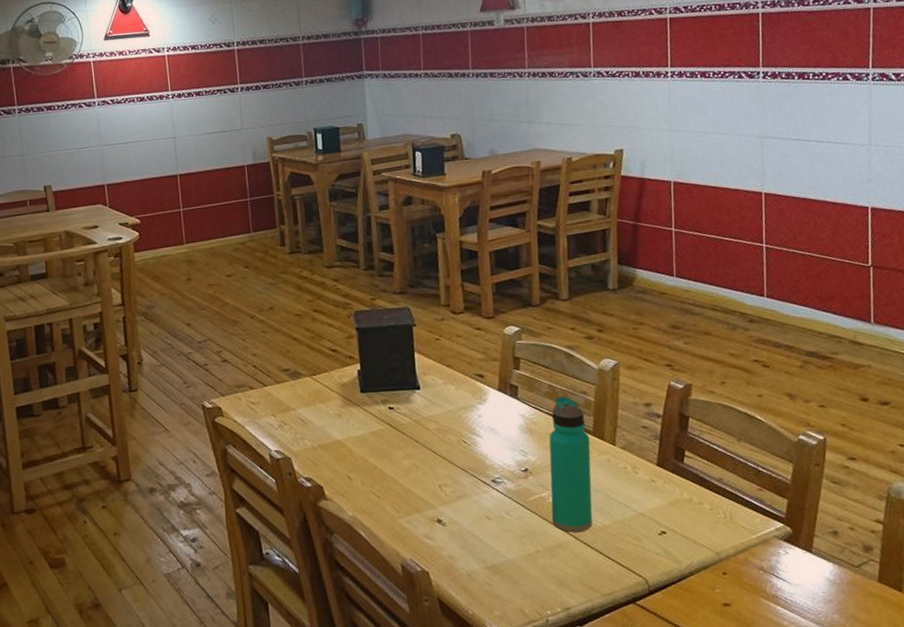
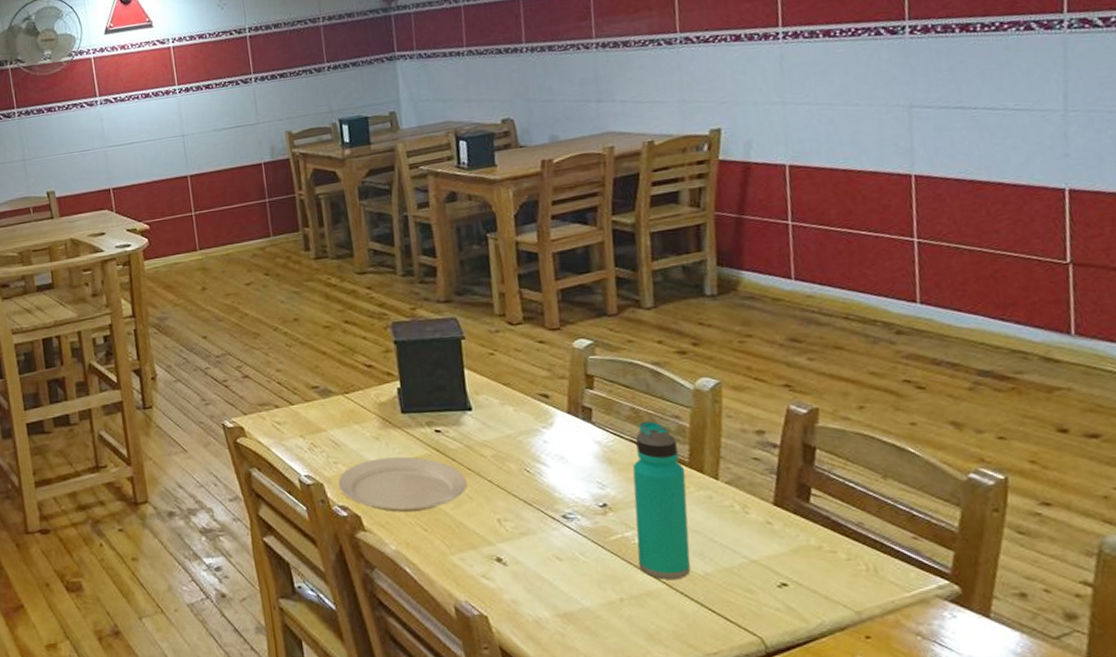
plate: none [304,431,415,482] -> present [338,456,468,512]

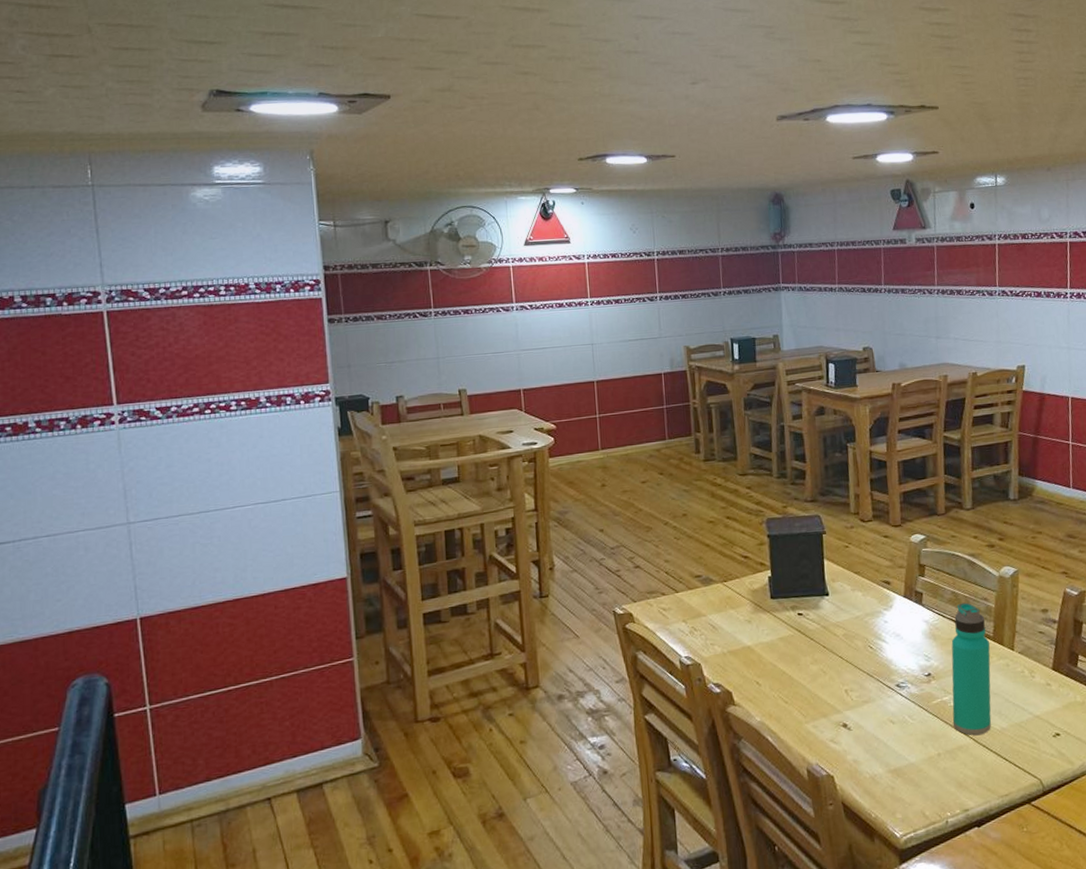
plate: present [338,456,468,512] -> none [714,637,823,687]

